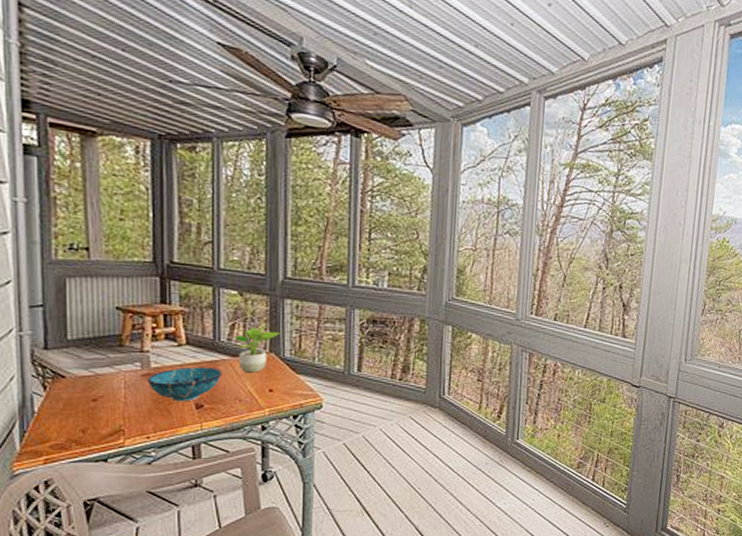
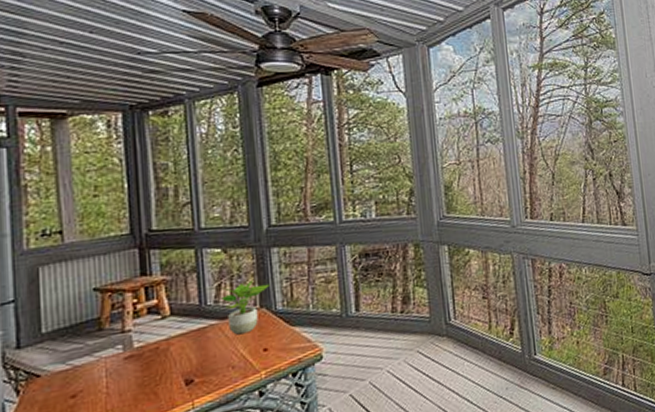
decorative bowl: present [146,367,223,402] -> none [130,335,212,382]

